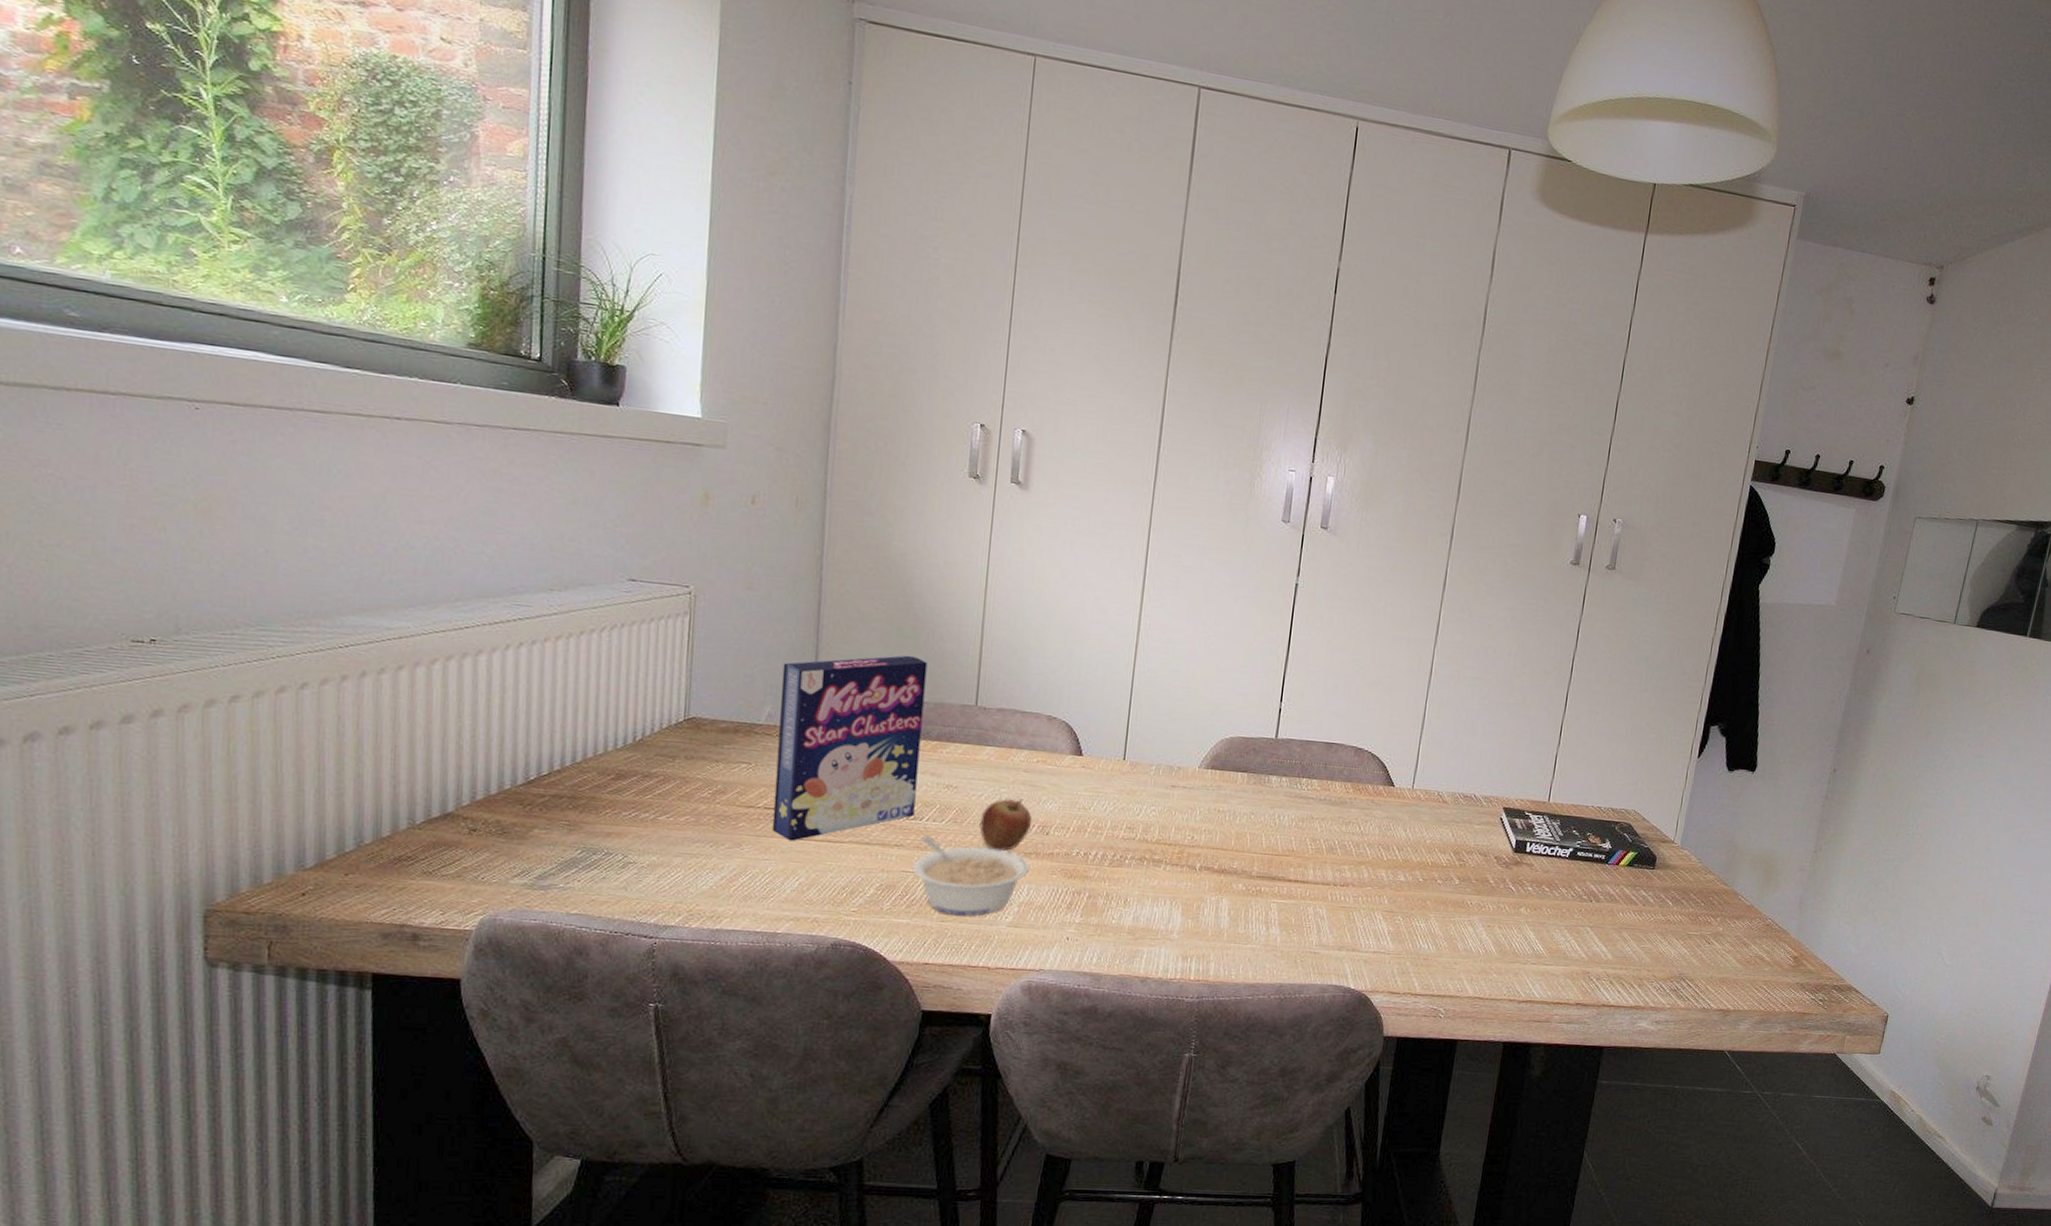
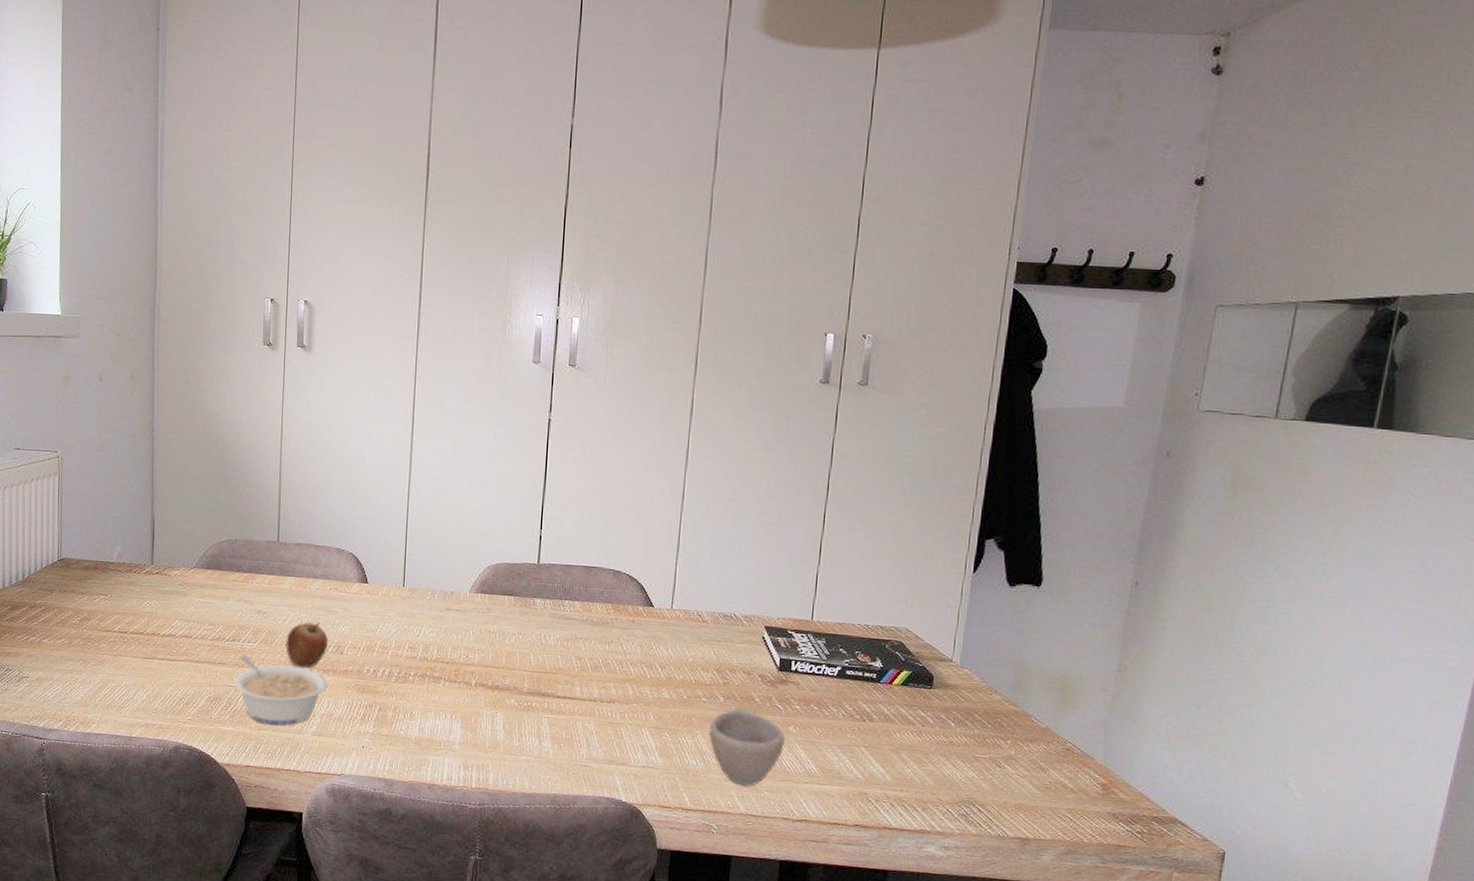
cereal box: present [772,655,928,841] -> none [125,500,238,660]
cup: none [1442,889,1516,969] -> present [709,707,785,786]

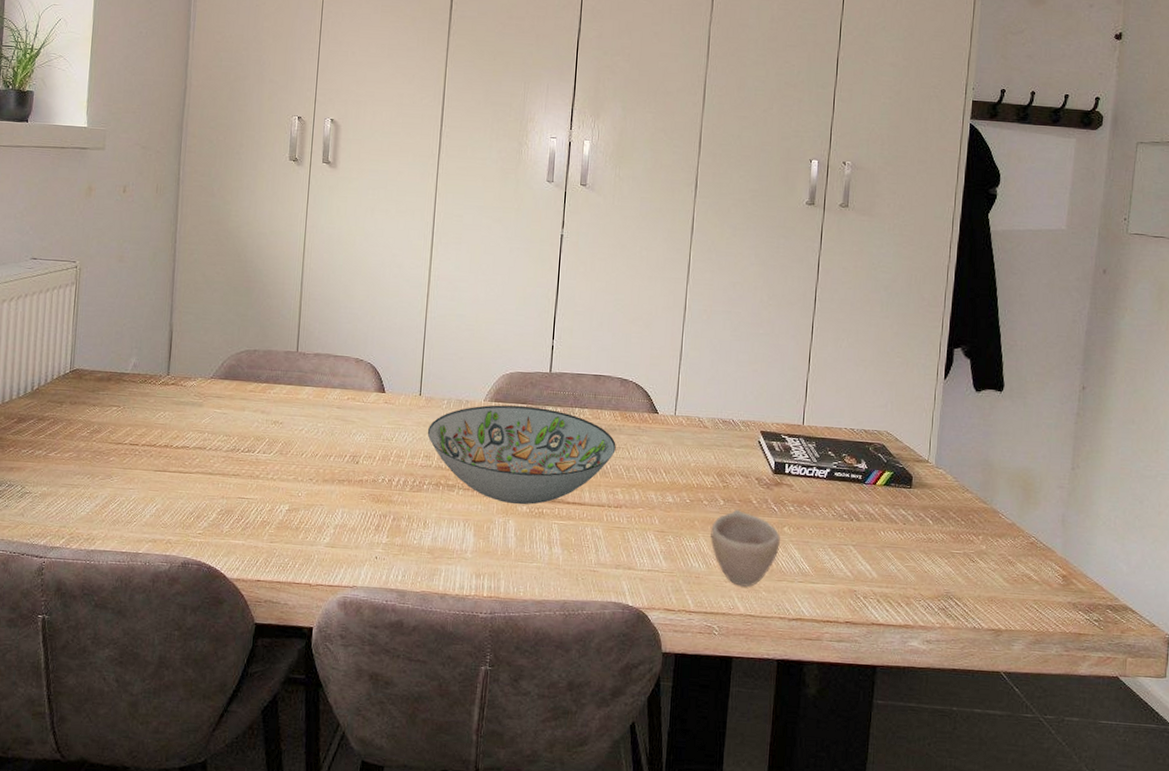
legume: present [233,655,328,725] -> none [247,466,343,538]
fruit: present [286,621,329,668] -> none [301,431,345,478]
decorative bowl: none [411,596,608,698] -> present [427,405,616,505]

